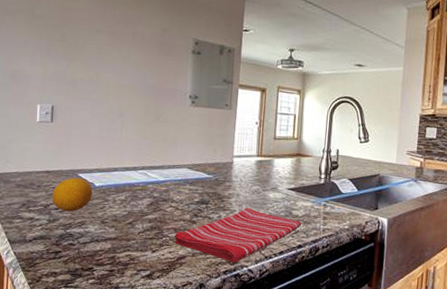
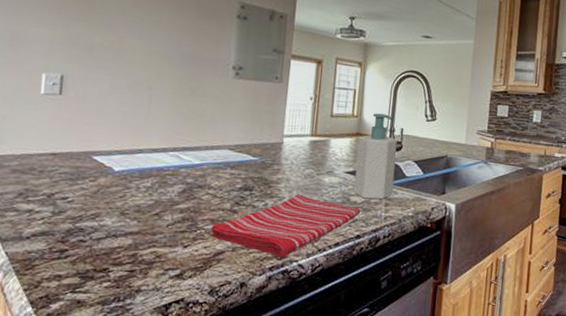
fruit: present [52,178,93,212] -> none [58,161,111,202]
soap bottle: none [296,136,333,214] -> present [354,113,397,200]

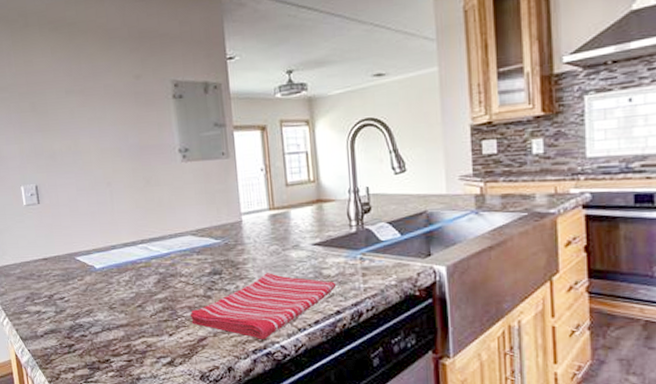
soap bottle: present [354,113,397,200] -> none [320,174,369,271]

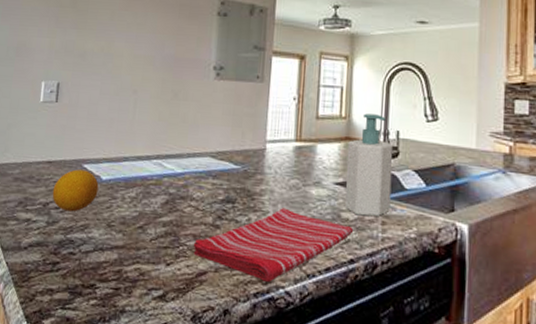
fruit: none [53,262,95,300] -> present [52,169,99,212]
soap bottle: none [320,174,369,271] -> present [345,113,393,217]

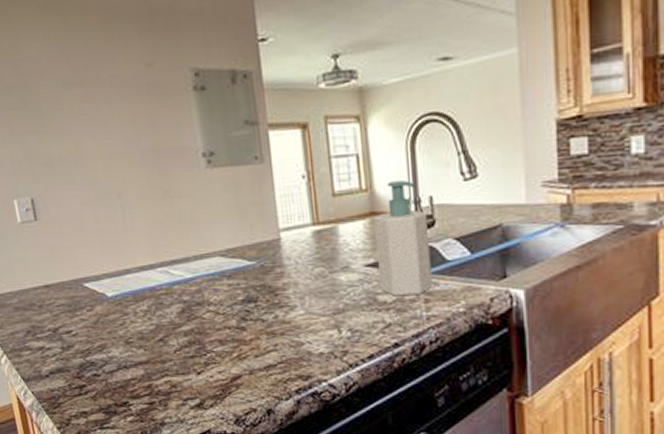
fruit: present [52,169,99,212] -> none [58,289,107,334]
dish towel: present [193,208,354,282] -> none [221,299,394,377]

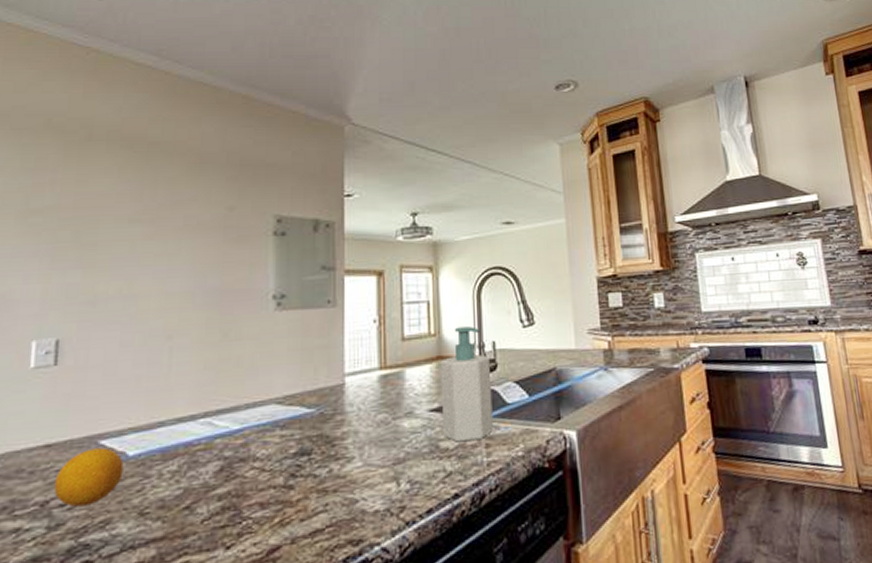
fruit: none [58,289,107,334] -> present [54,447,124,508]

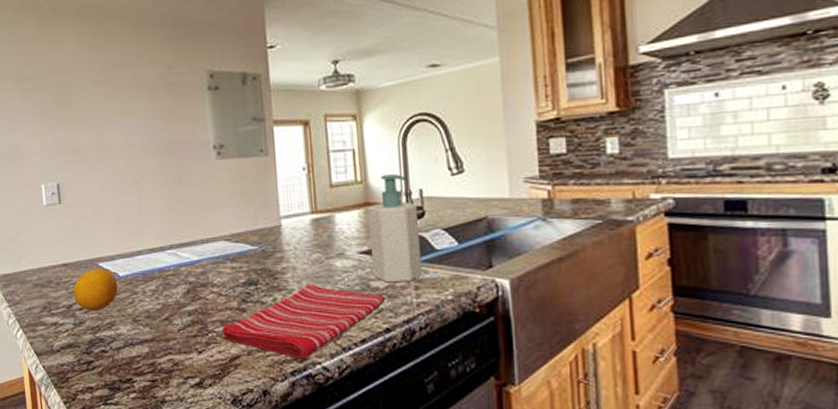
dish towel: none [260,449,455,542] -> present [221,284,386,359]

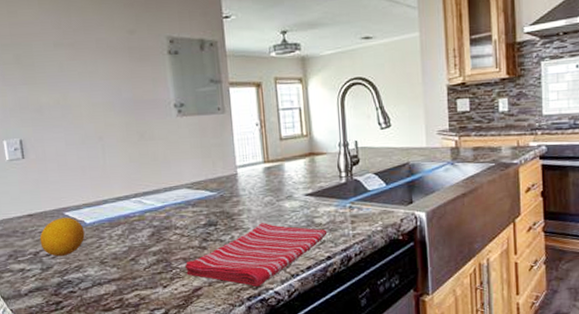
soap bottle: present [368,174,422,283] -> none [312,128,357,219]

